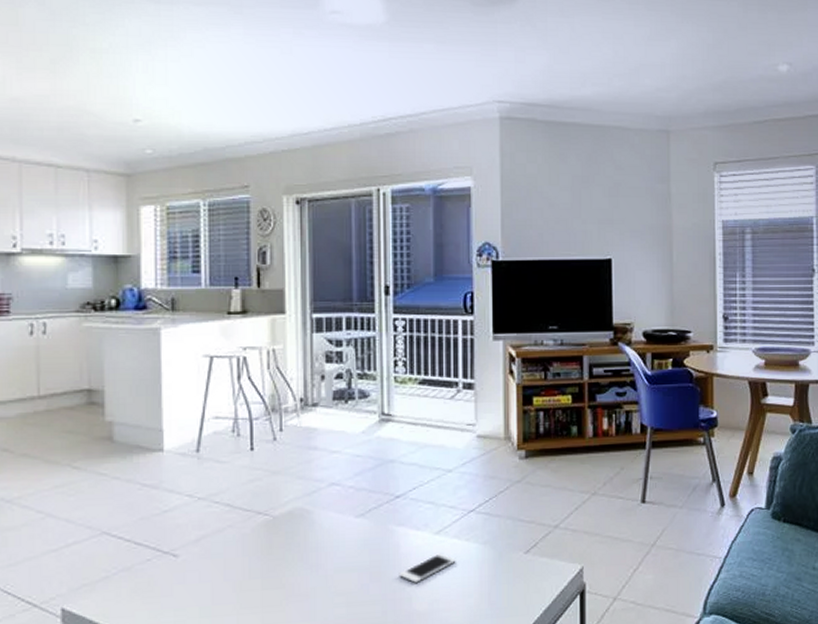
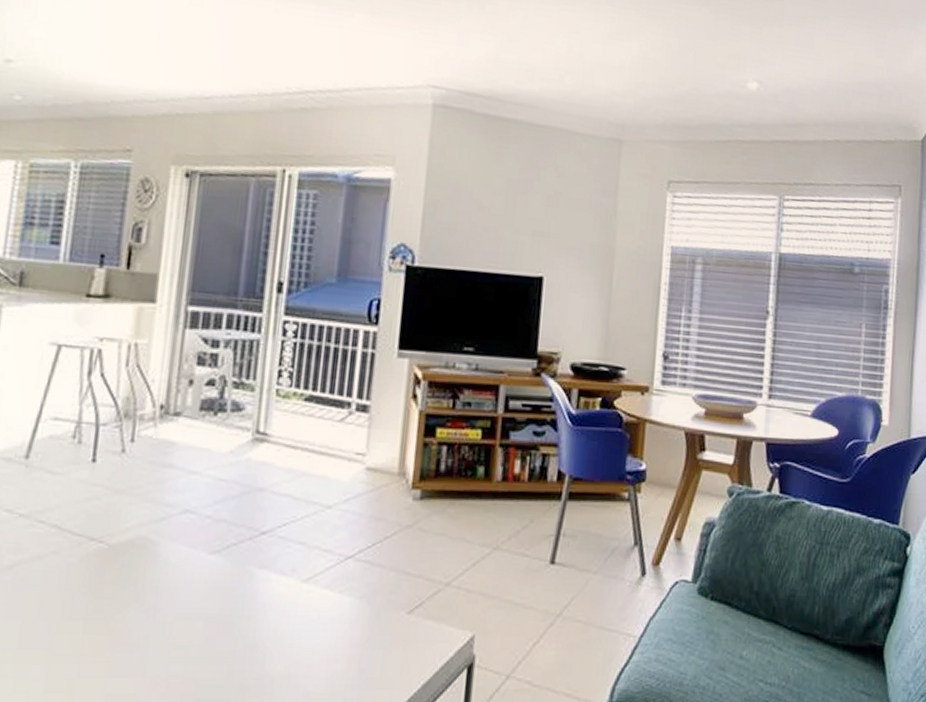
cell phone: present [399,553,456,583] -> none [253,605,325,639]

